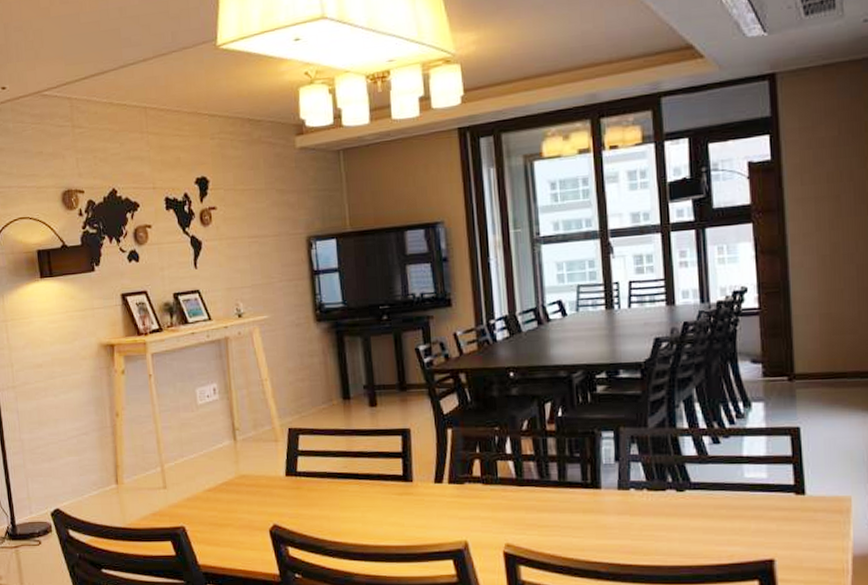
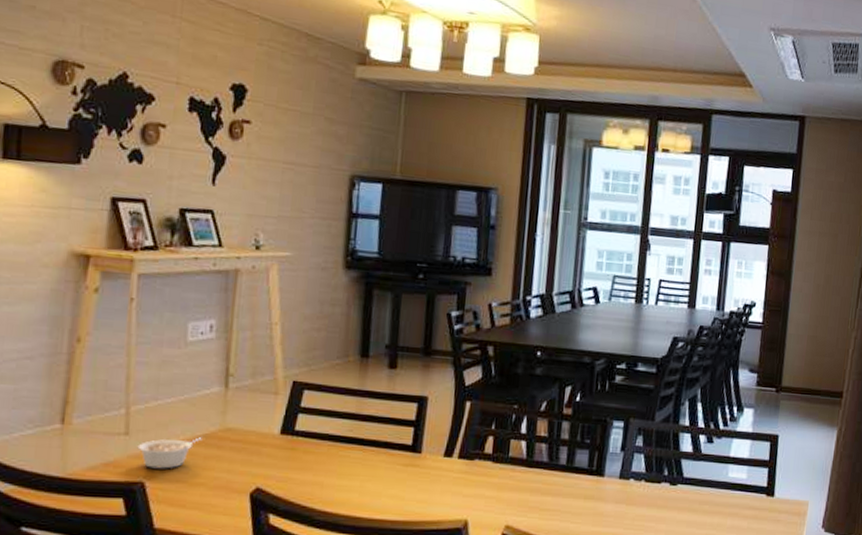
legume: none [175,485,223,515] -> present [137,437,202,469]

